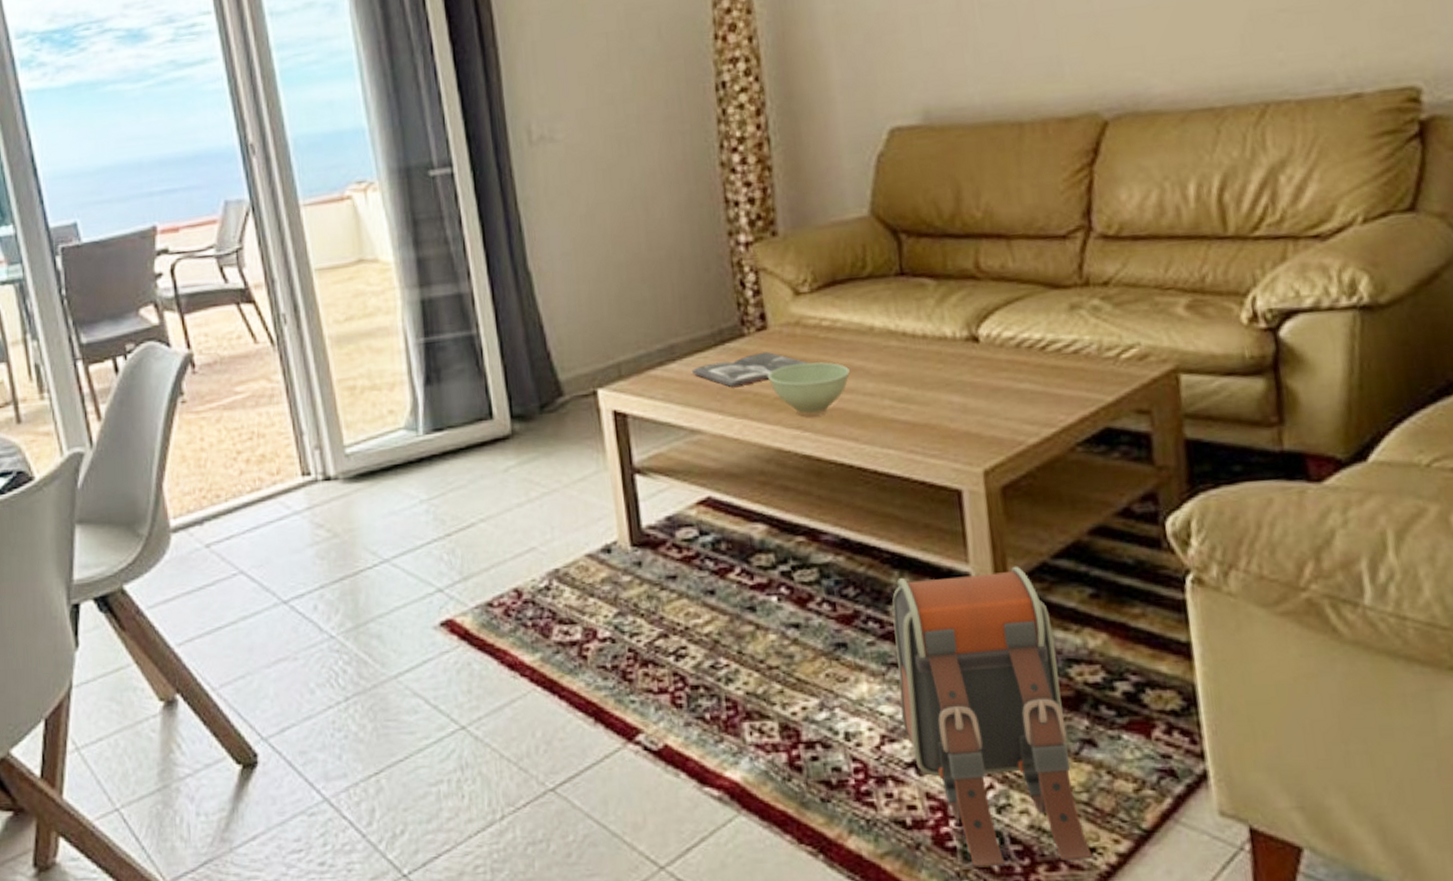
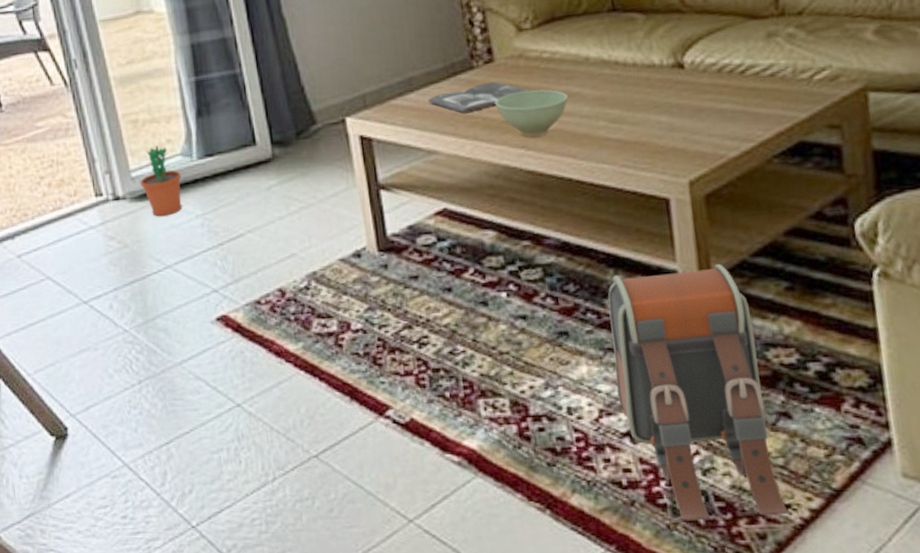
flower pot: none [355,417,405,500] -> present [140,145,182,216]

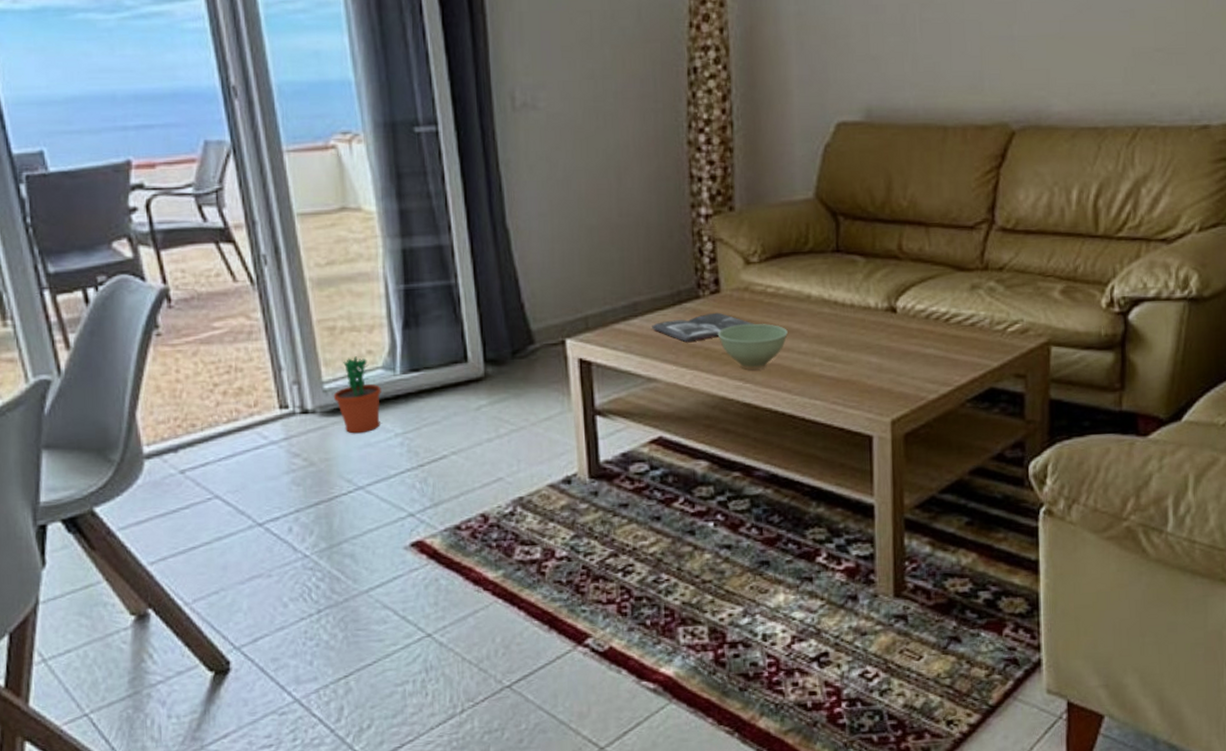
backpack: present [608,263,788,521] -> none [809,499,950,739]

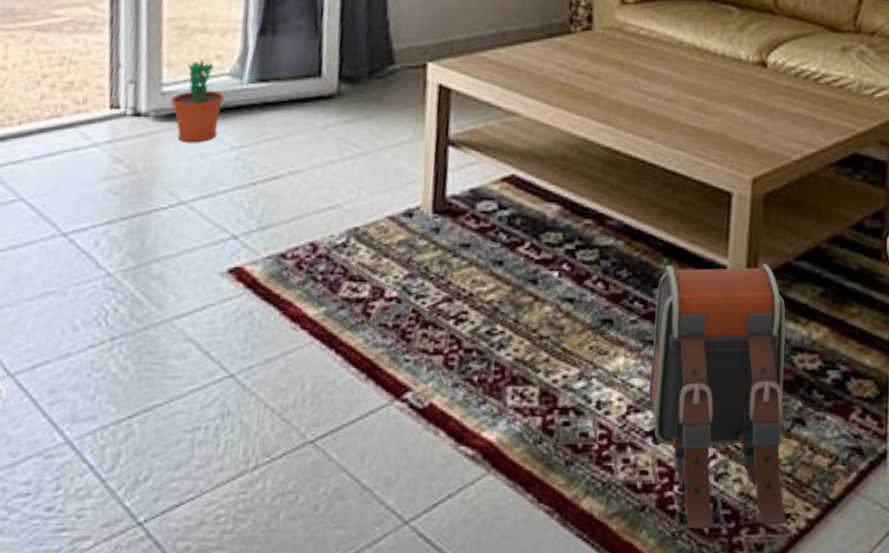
magazine: present [652,312,755,342] -> none [518,50,624,77]
bowl: present [717,324,788,371] -> none [584,64,656,114]
backpack: none [809,499,950,739] -> present [648,263,787,529]

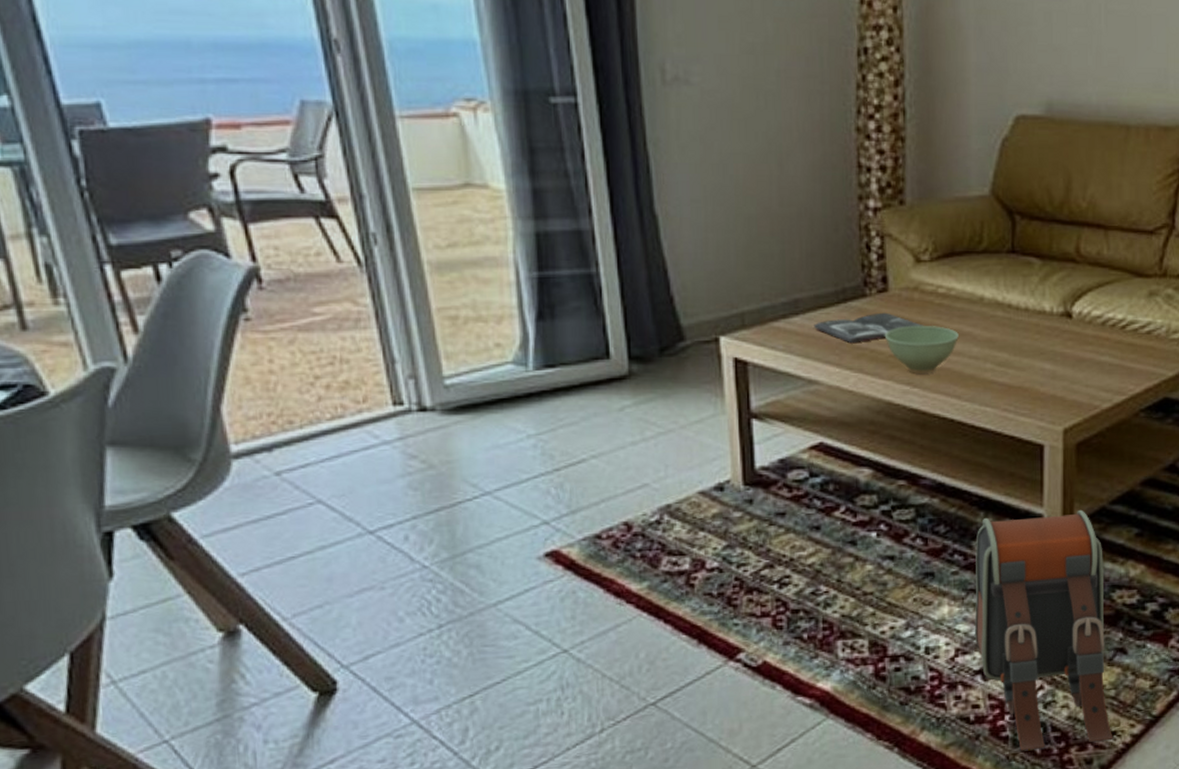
flower pot: present [170,60,224,142] -> none [455,349,512,433]
magazine: none [518,50,624,77] -> present [814,312,924,342]
bowl: none [584,64,656,114] -> present [884,326,959,375]

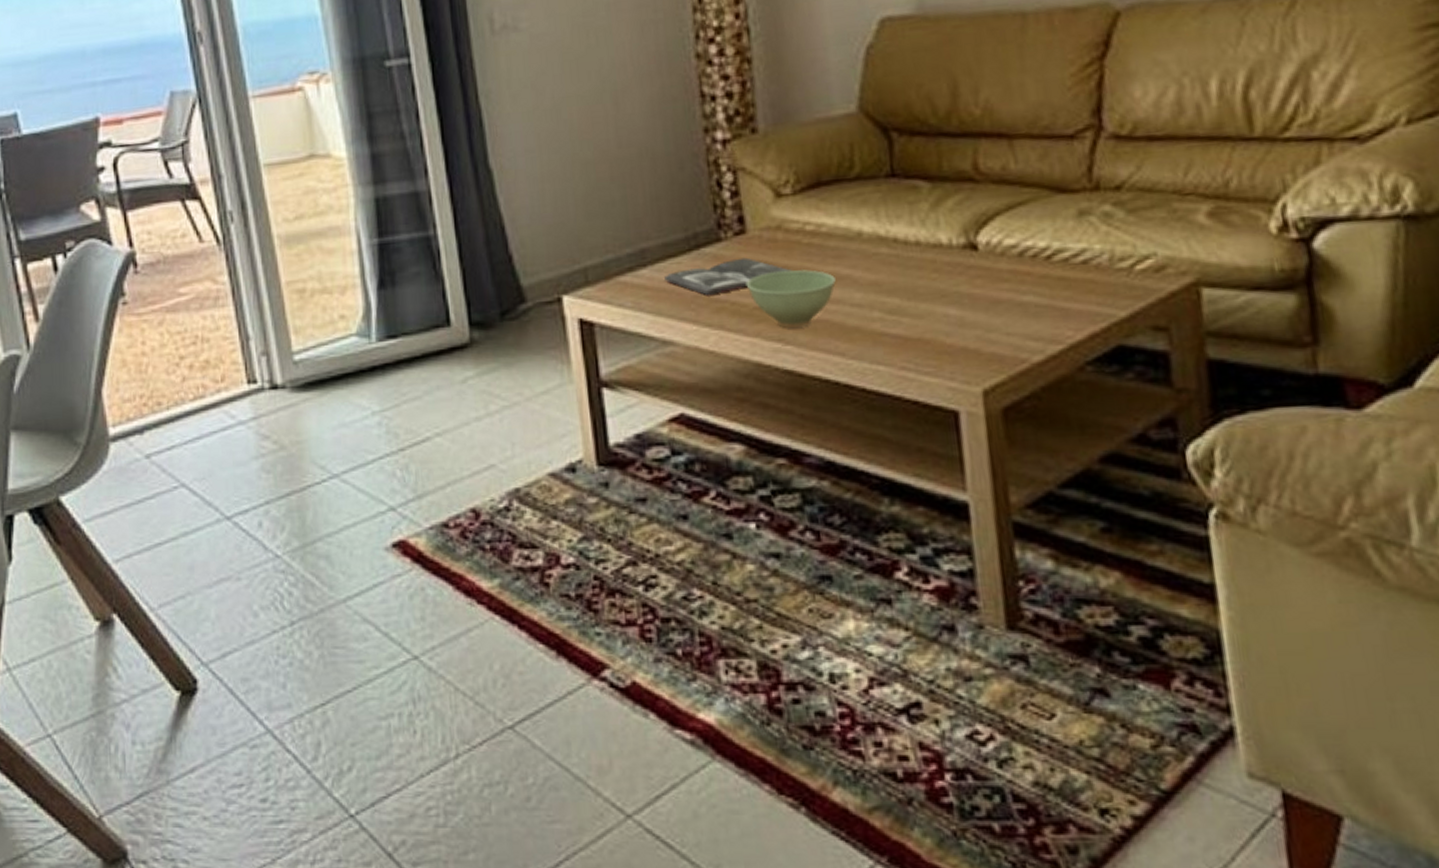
backpack: present [974,509,1113,752] -> none [882,495,1105,827]

